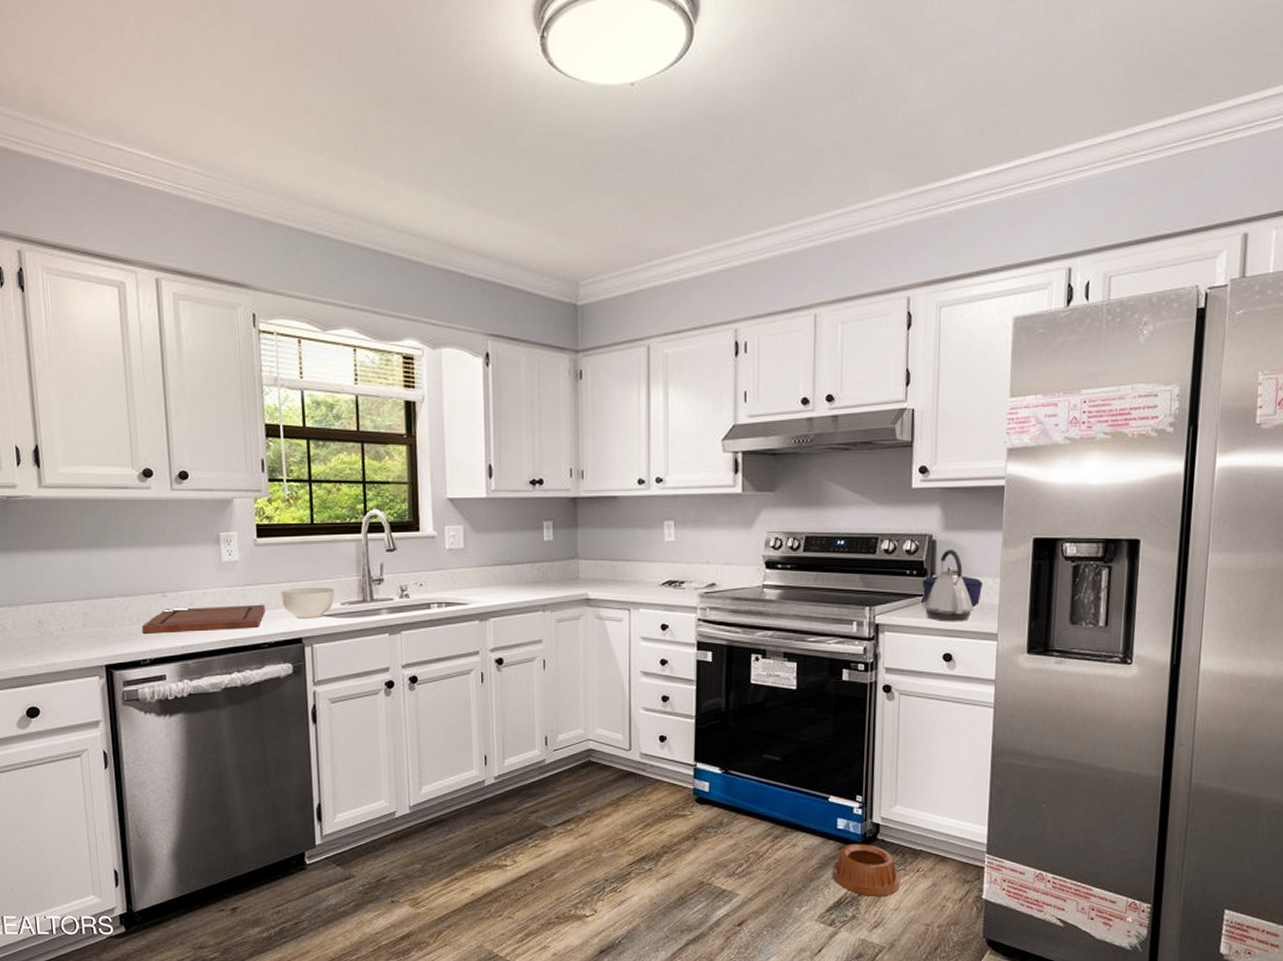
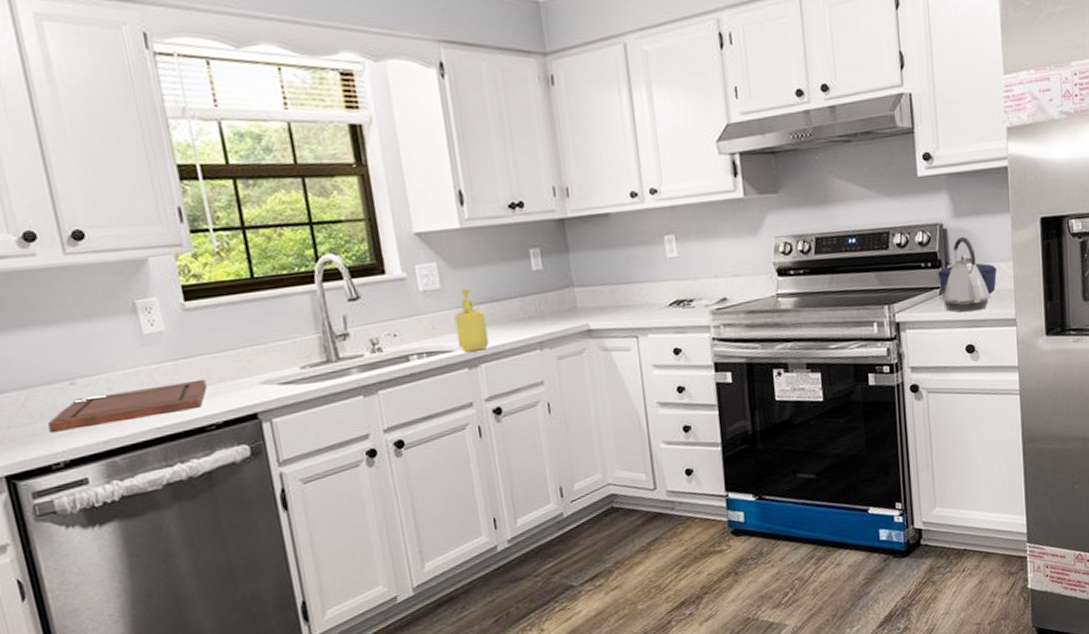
bowl: present [281,588,335,619] -> none [223,350,292,391]
soap dispenser: none [472,550,499,606] -> present [453,288,489,352]
pet bowl: present [832,843,900,896] -> none [879,551,948,605]

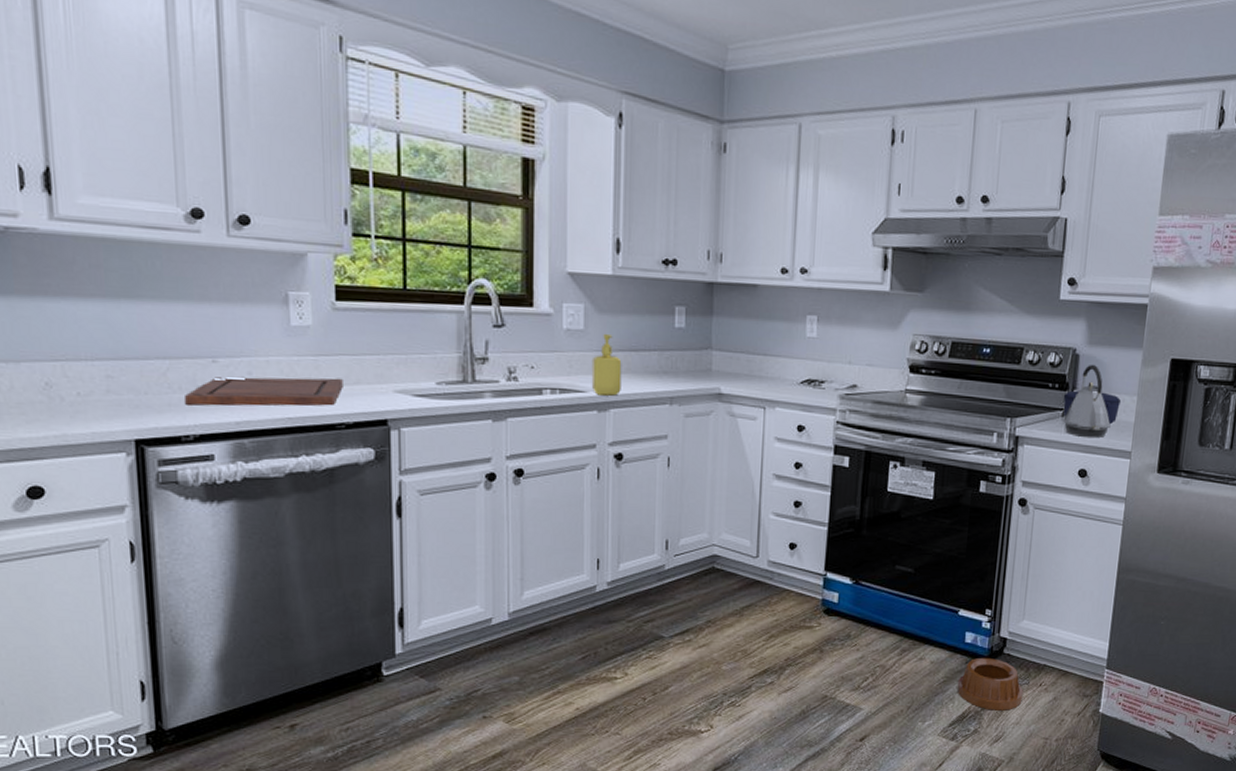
pet bowl: none [879,551,948,605] -> present [957,657,1023,710]

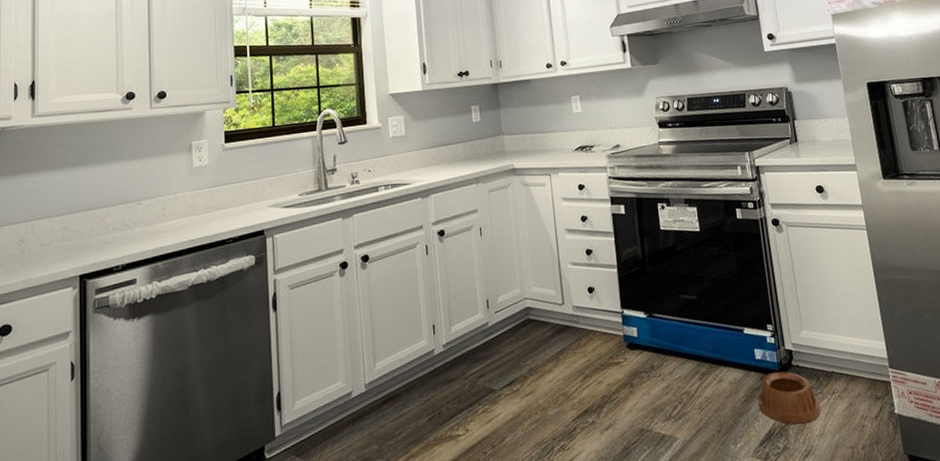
cutting board: present [185,377,343,406] -> none [117,203,231,241]
soap dispenser: present [591,333,622,396] -> none [413,135,438,185]
kettle: present [1063,364,1110,439] -> none [792,97,832,159]
cooking pot: present [1063,385,1121,425] -> none [787,114,836,145]

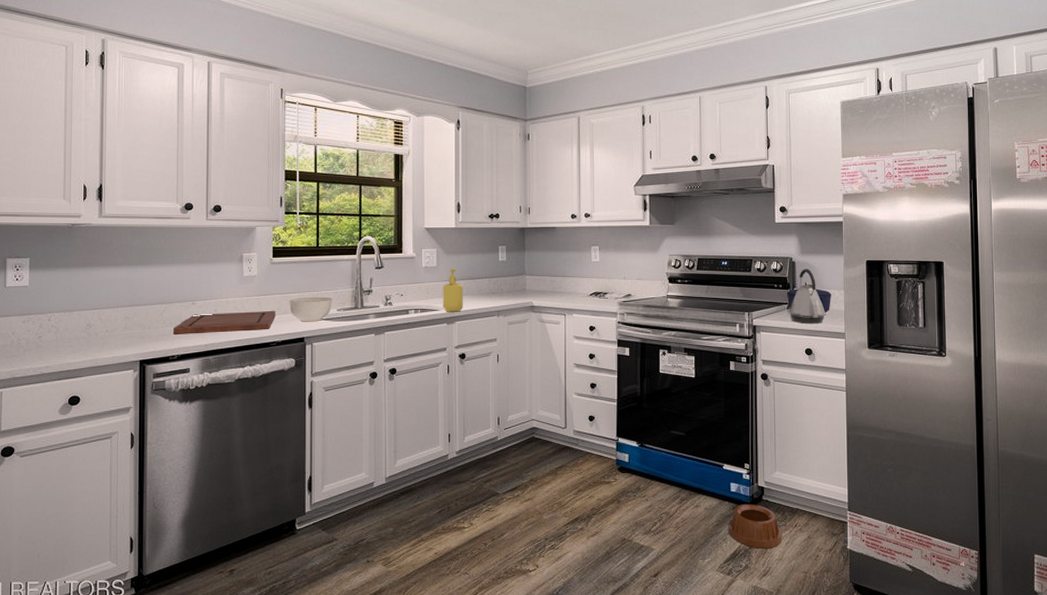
cutting board: none [117,203,231,241] -> present [173,311,276,334]
bowl: none [245,181,294,213] -> present [289,297,333,322]
soap dispenser: none [413,135,438,185] -> present [442,268,463,312]
cooking pot: none [787,114,836,145] -> present [786,284,831,313]
kettle: none [792,97,832,159] -> present [789,268,825,324]

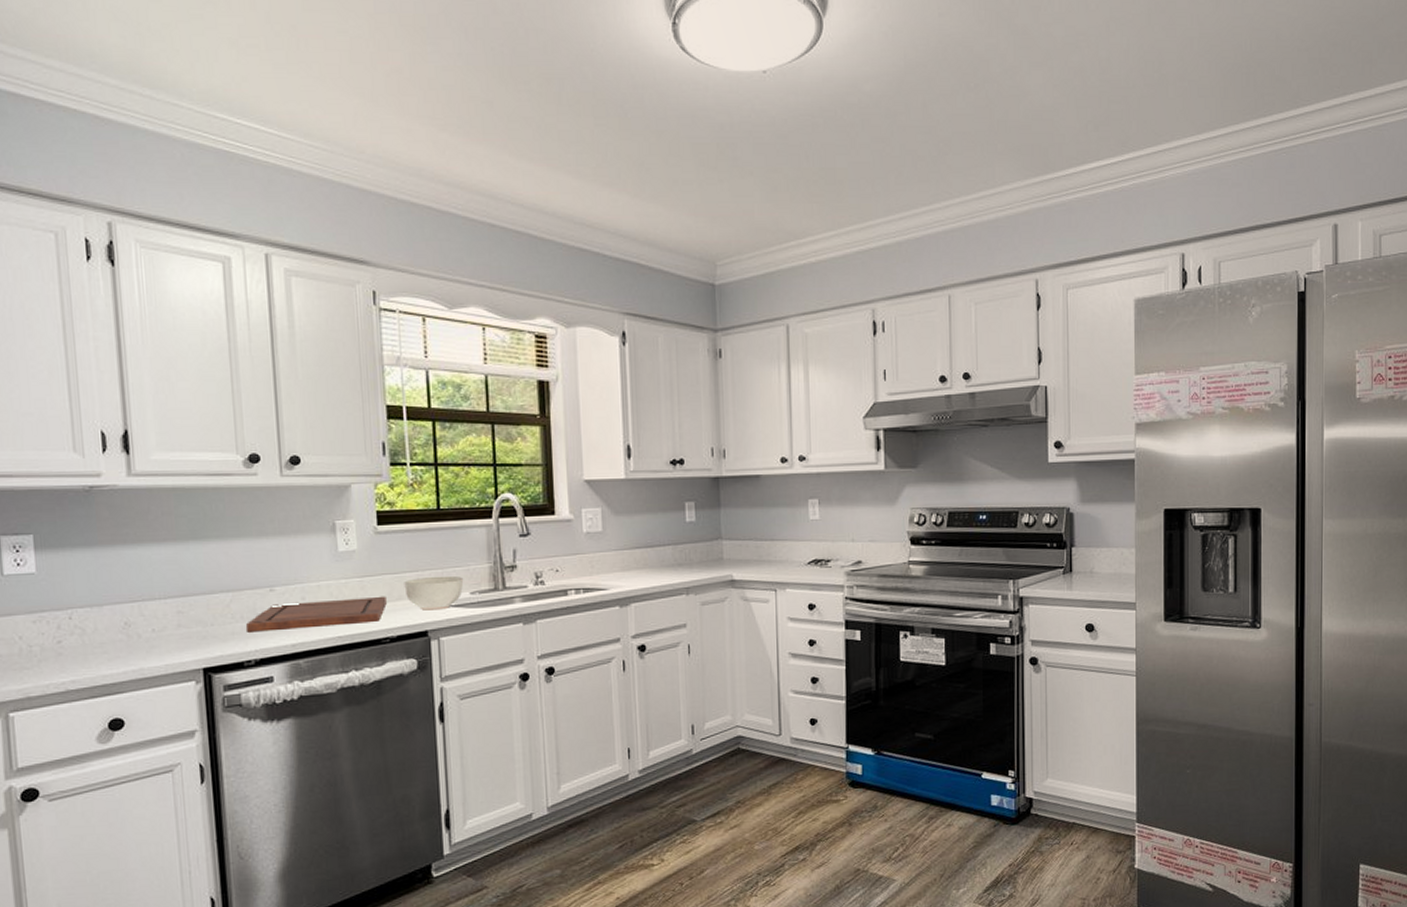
soap dispenser: present [442,268,463,312] -> none [611,533,640,591]
pet bowl: present [728,503,782,549] -> none [988,819,1055,873]
cooking pot: present [786,284,831,313] -> none [1062,541,1119,578]
kettle: present [789,268,825,324] -> none [1065,521,1111,593]

